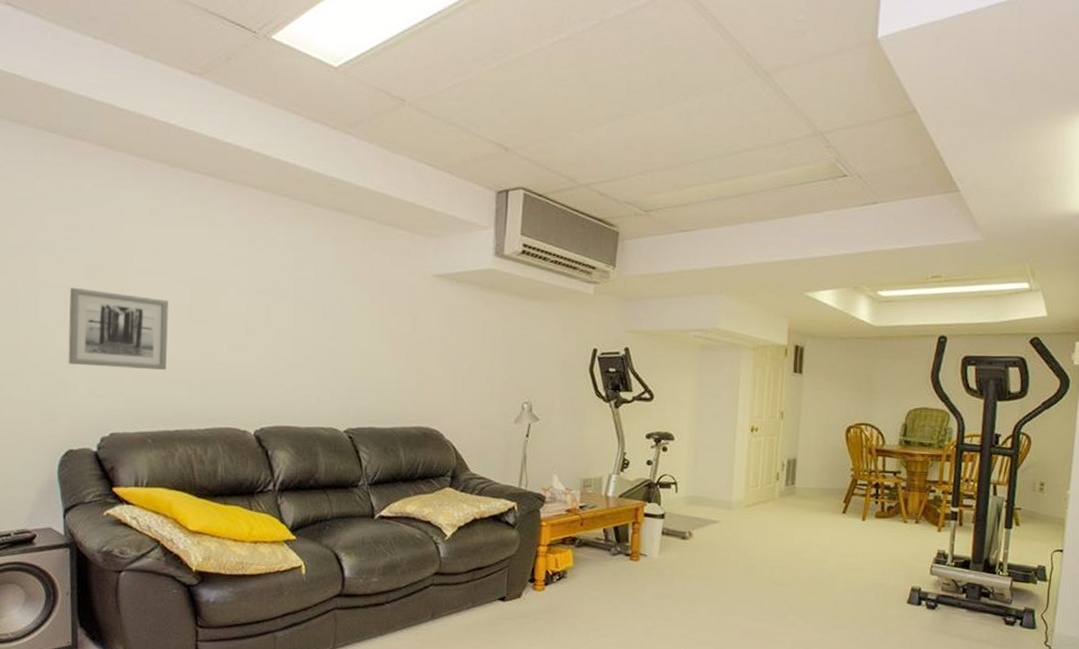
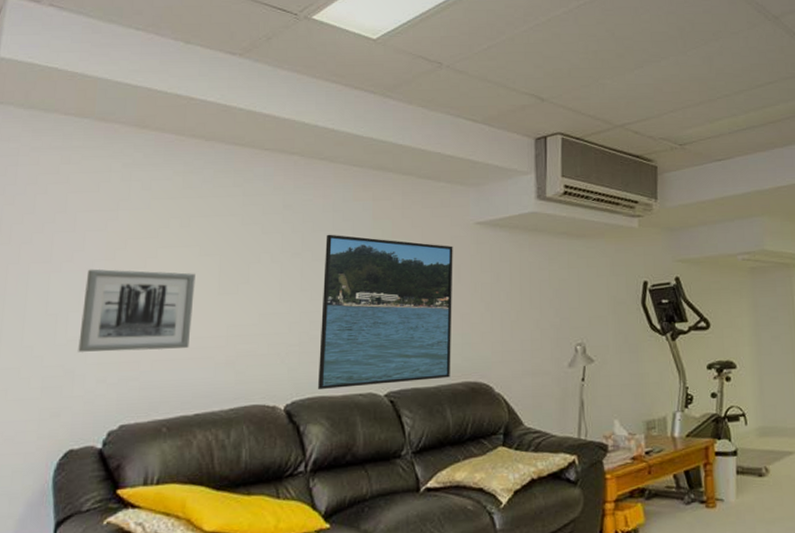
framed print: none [284,273,411,422] -> present [318,234,453,389]

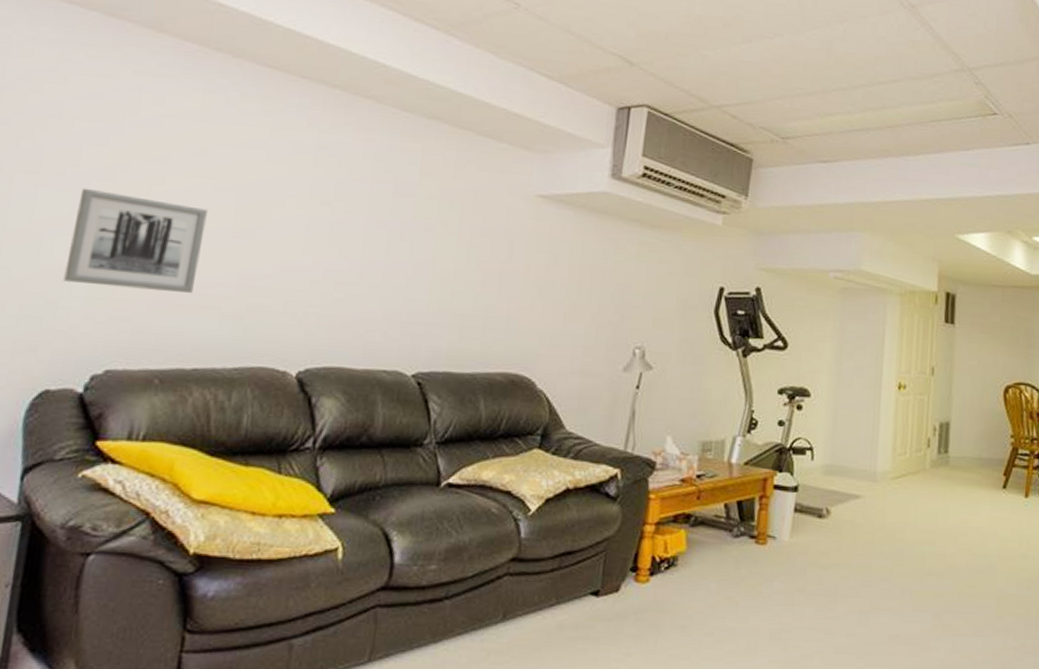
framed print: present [318,234,453,389] -> none [337,185,509,366]

